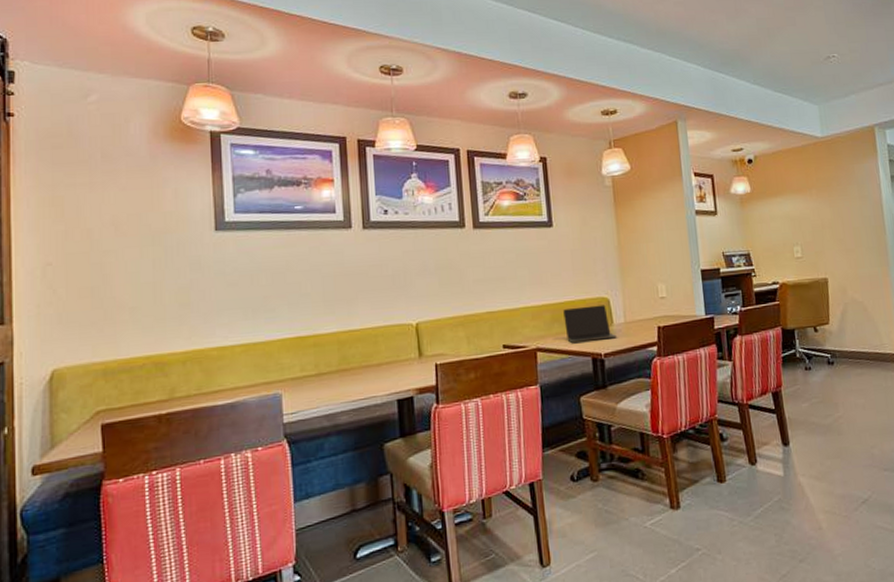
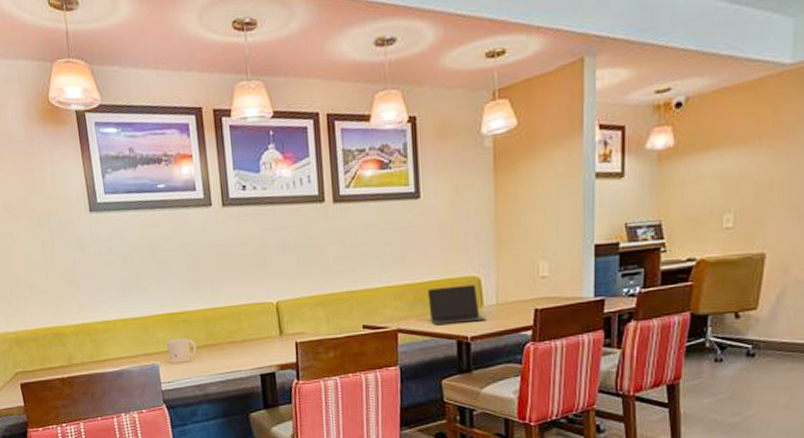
mug: none [292,363,327,392] -> present [166,338,197,363]

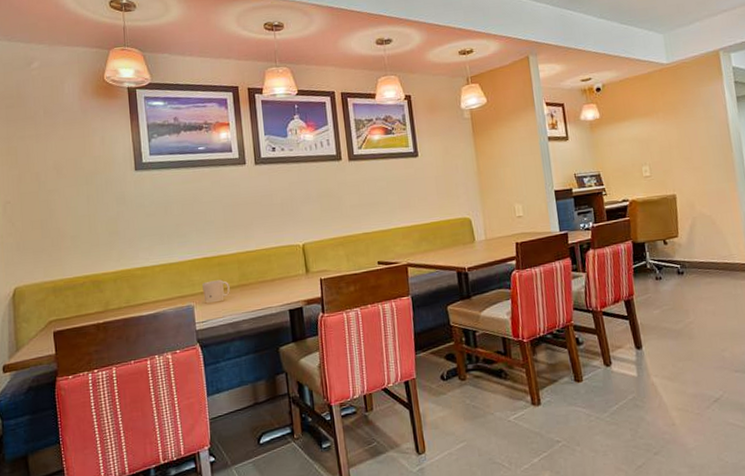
laptop: present [428,284,486,326] -> none [430,224,479,259]

